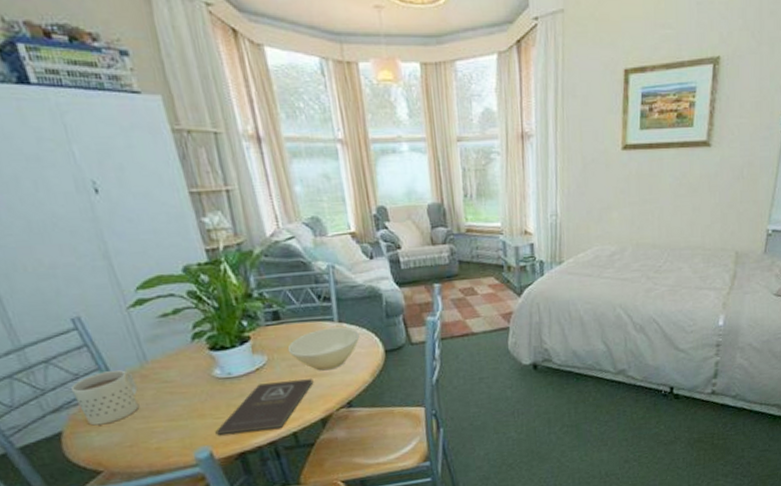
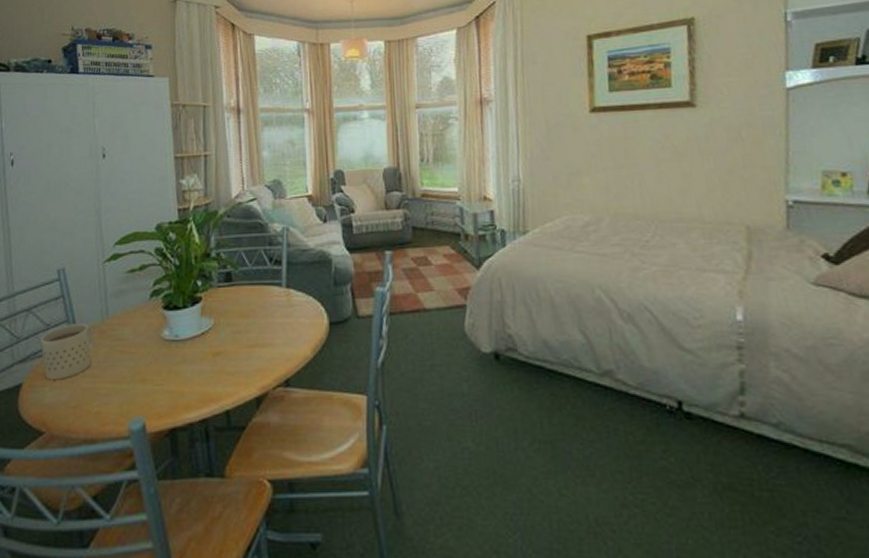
book: present [215,379,314,435] -> none [152,349,254,404]
bowl: present [287,326,360,371] -> none [234,293,305,341]

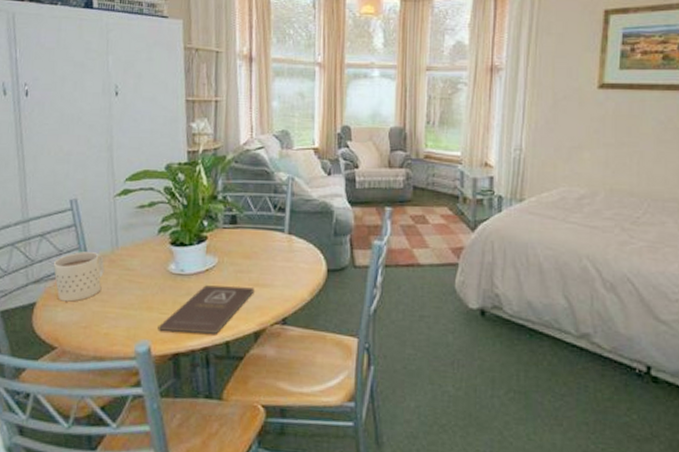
book: none [152,349,254,404] -> present [157,285,255,334]

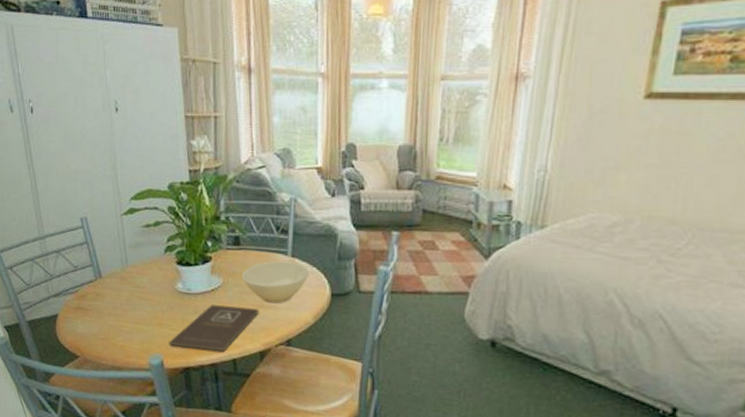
mug: present [53,251,105,302] -> none [70,268,117,315]
bowl: none [237,238,306,282] -> present [241,260,309,304]

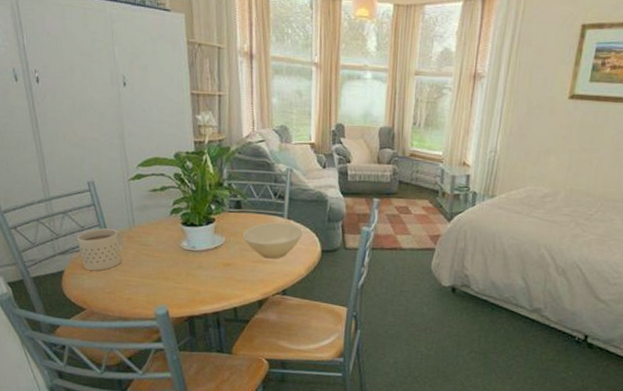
mug: none [70,268,117,315] -> present [76,228,124,271]
book: present [169,304,259,352] -> none [174,260,258,301]

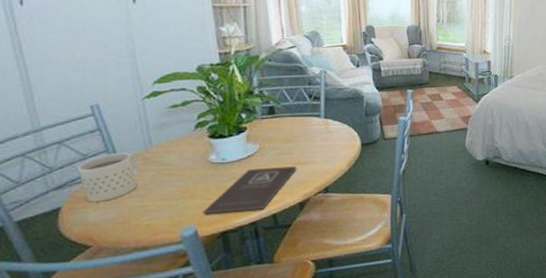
book: none [174,260,258,301] -> present [203,166,297,214]
bowl: present [242,222,303,259] -> none [278,122,341,160]

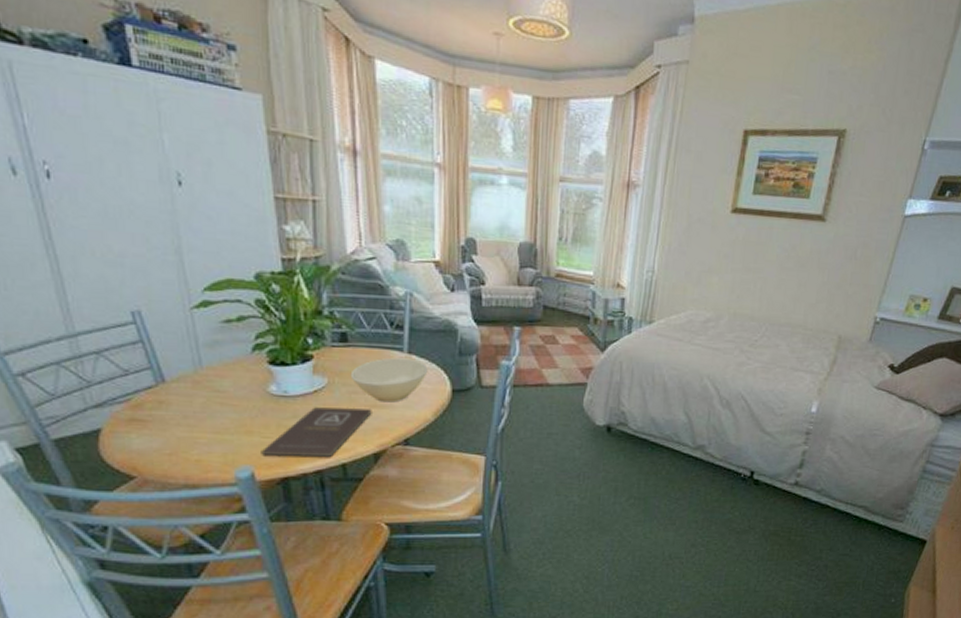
mug: present [77,153,139,203] -> none [118,371,187,428]
bowl: none [278,122,341,160] -> present [350,357,428,403]

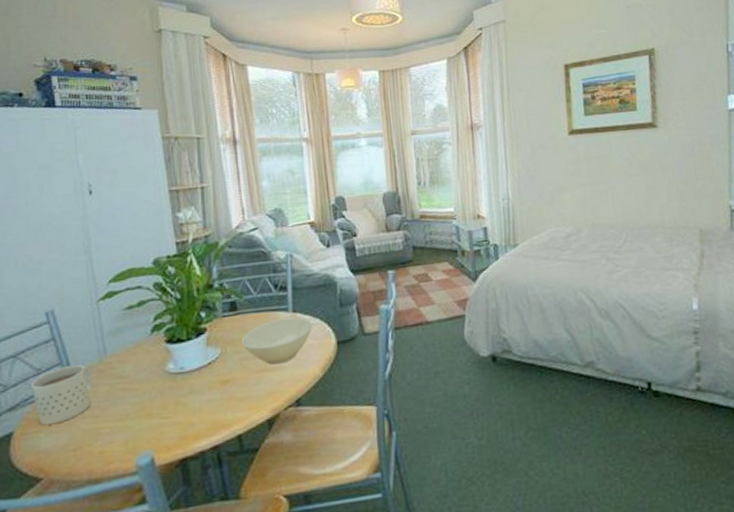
mug: none [118,371,187,428] -> present [30,365,93,426]
book: present [261,407,372,457] -> none [160,373,264,437]

